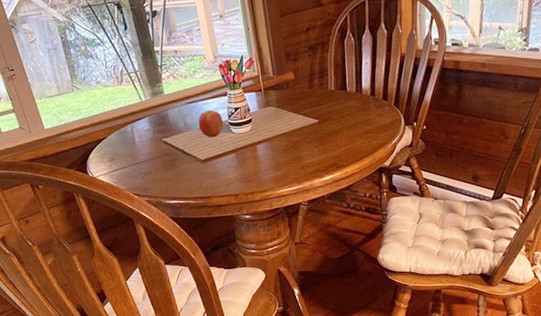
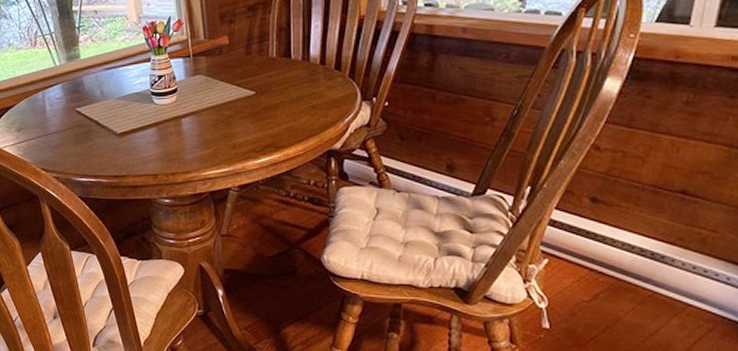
fruit: present [198,109,224,138] -> none [116,77,145,109]

